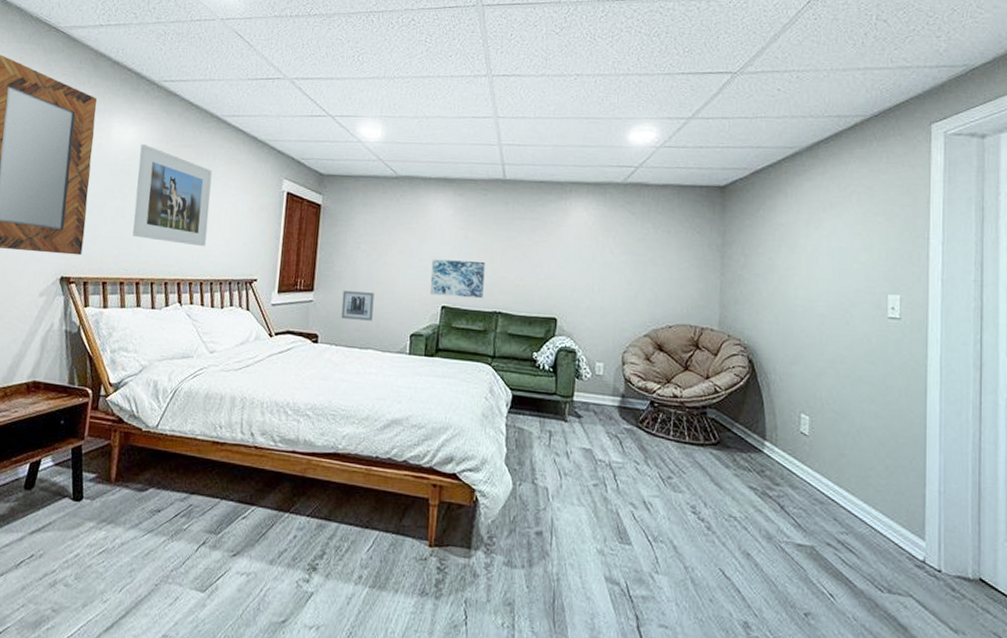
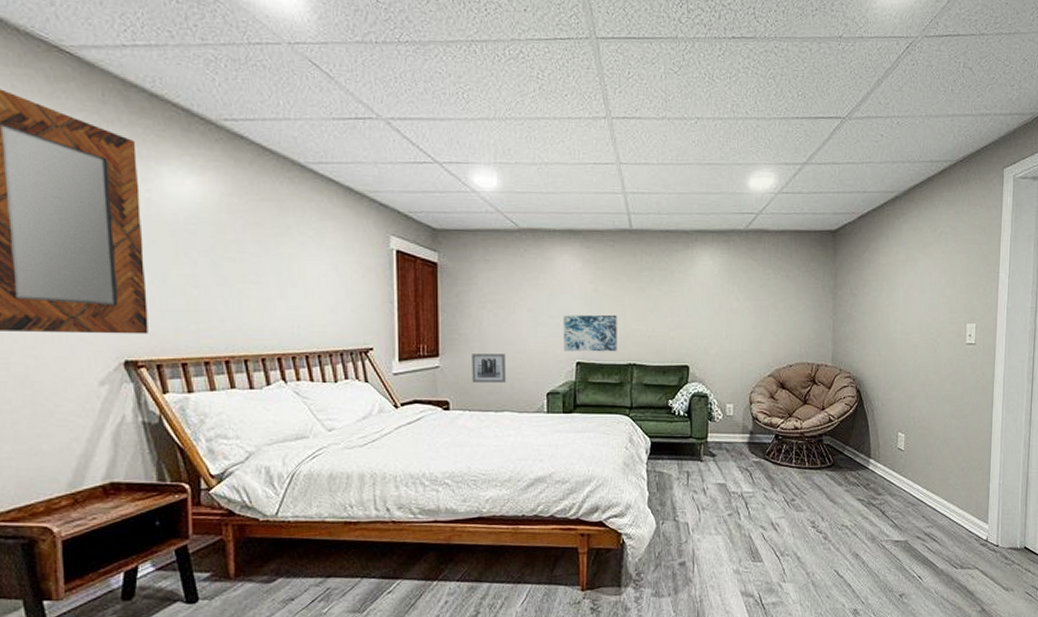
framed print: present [132,143,212,247] -> none [205,197,306,316]

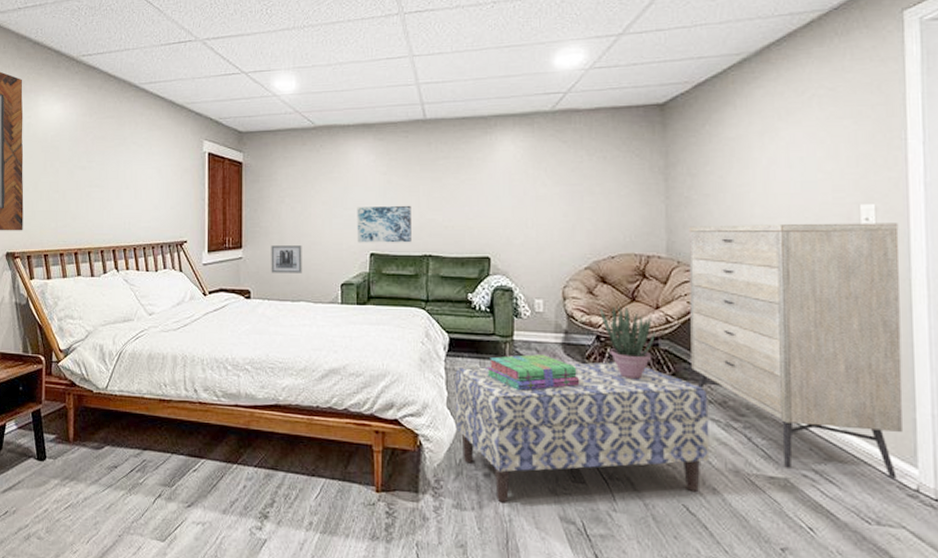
bench: none [655,456,857,587] -> present [455,361,710,503]
stack of books: none [684,454,761,487] -> present [487,354,580,391]
potted plant: none [778,407,820,471] -> present [599,305,655,380]
dresser: none [846,338,989,534] -> present [688,223,903,479]

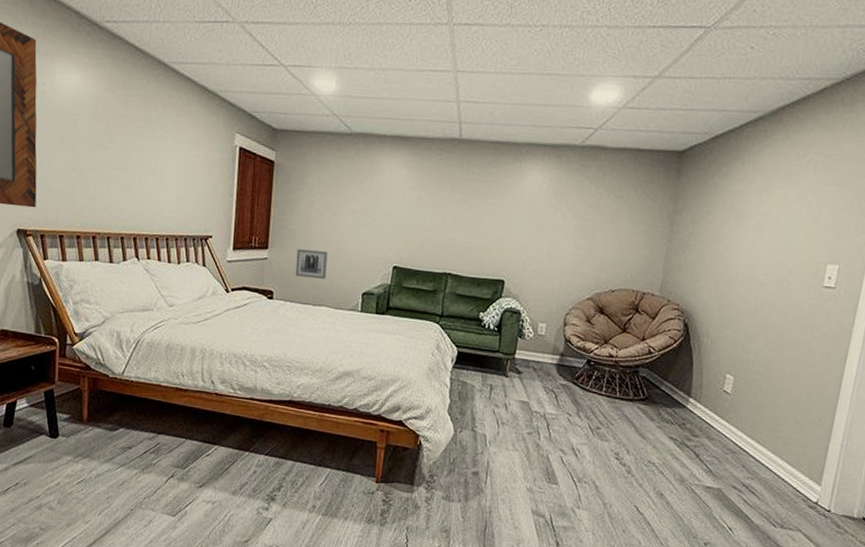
wall art: present [357,205,412,243] -> none [382,219,438,260]
bench: present [455,361,710,503] -> none [454,378,671,497]
stack of books: present [487,354,580,391] -> none [487,371,568,404]
potted plant: present [599,305,655,380] -> none [593,334,637,401]
dresser: present [688,223,903,479] -> none [662,269,854,494]

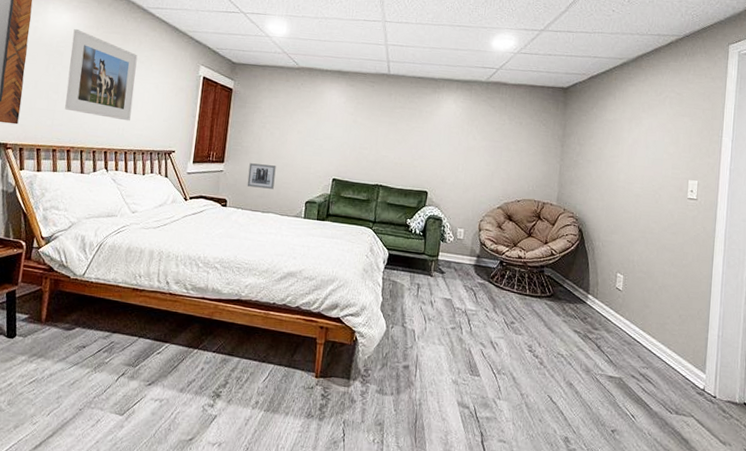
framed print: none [85,91,162,202] -> present [65,28,138,121]

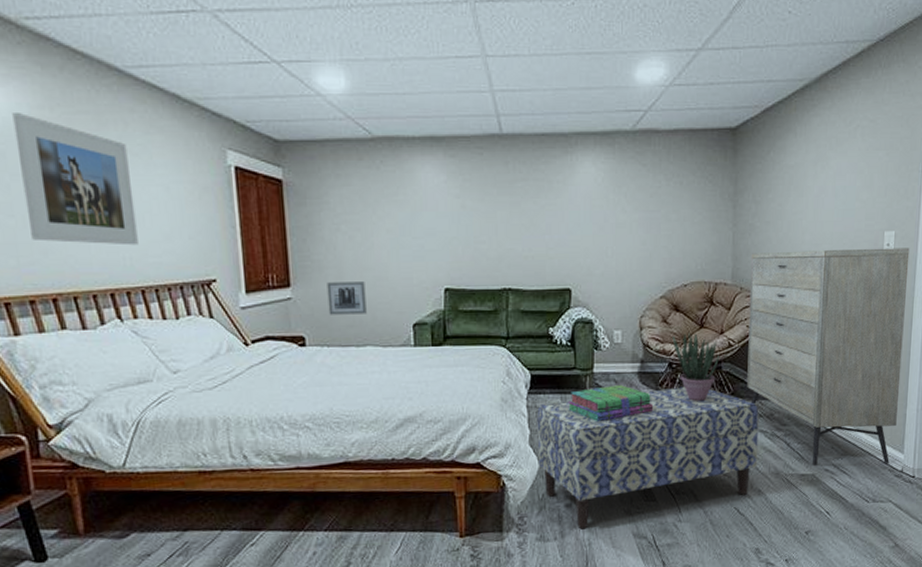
bench: none [386,278,574,390] -> present [537,386,759,530]
stack of books: none [415,272,485,301] -> present [568,385,654,423]
potted plant: none [504,238,542,298] -> present [672,332,719,402]
dresser: none [565,183,711,381] -> present [747,248,910,465]

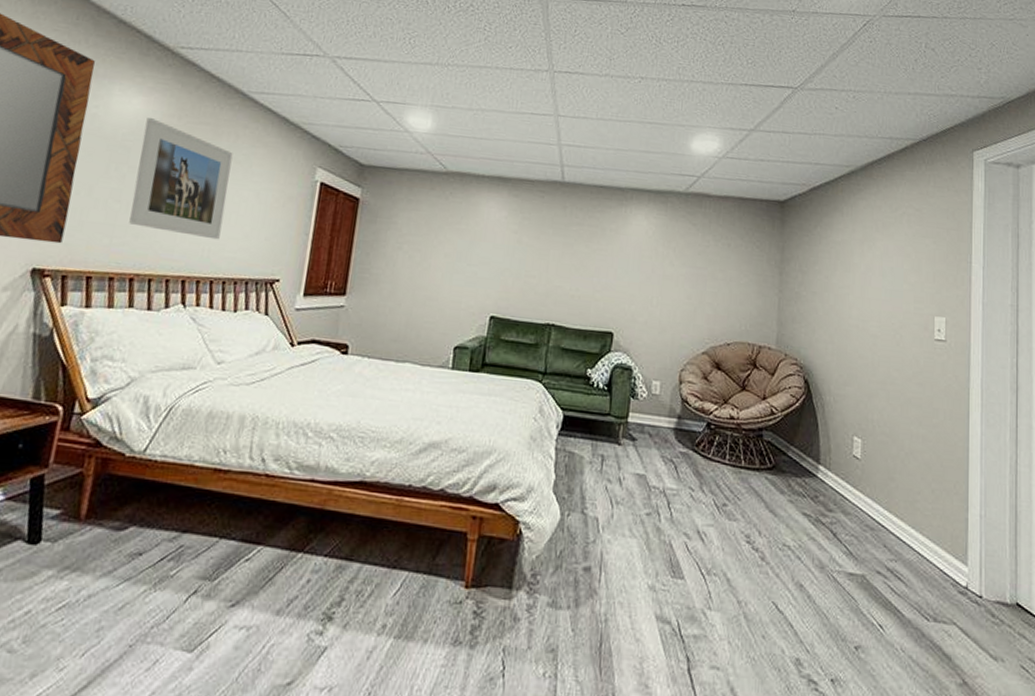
wall art: present [327,282,367,315] -> none [376,296,416,331]
bench: present [537,386,759,530] -> none [561,448,802,601]
stack of books: present [568,385,654,423] -> none [598,438,688,477]
potted plant: present [672,332,719,402] -> none [712,392,760,471]
dresser: present [747,248,910,465] -> none [790,321,962,577]

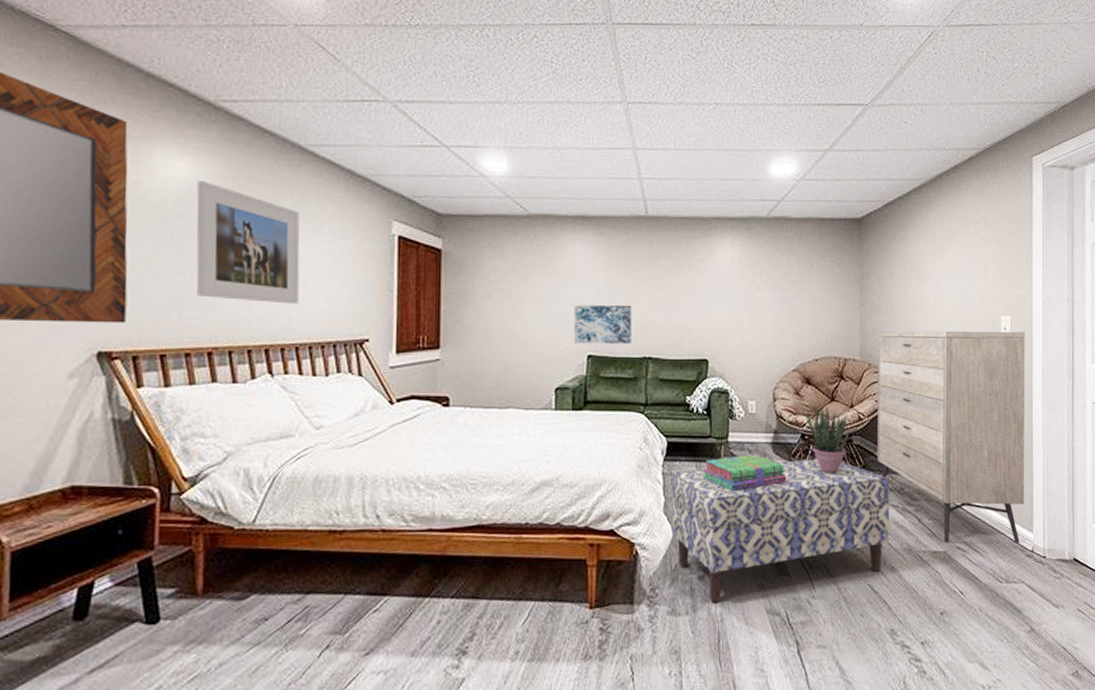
wall art: none [477,264,540,309] -> present [573,305,632,345]
bench: none [561,448,802,601] -> present [672,458,890,604]
stack of books: none [598,438,688,477] -> present [703,455,787,492]
potted plant: none [712,392,760,471] -> present [804,404,849,474]
dresser: none [790,321,962,577] -> present [877,331,1026,543]

